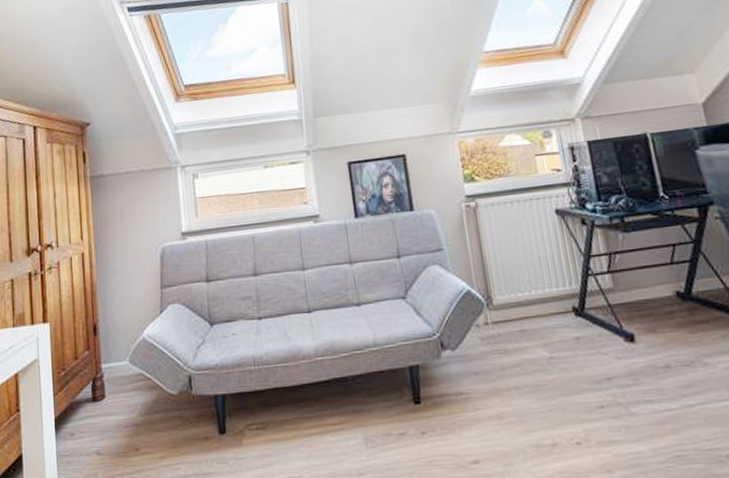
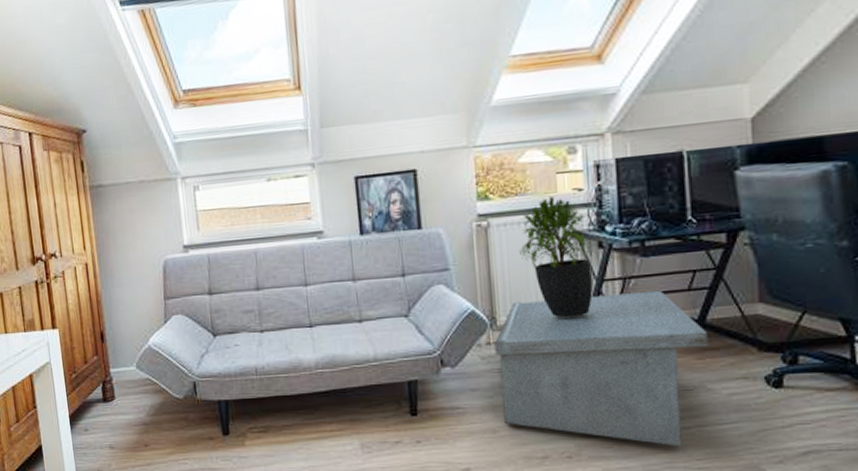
coffee table: none [492,265,699,427] -> present [494,291,709,447]
potted plant: none [507,176,582,295] -> present [520,195,594,318]

